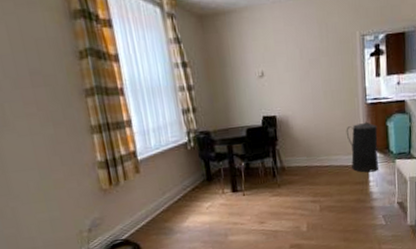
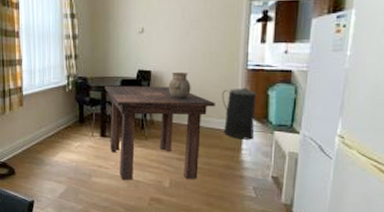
dining table: none [229,130,342,233] -> present [104,85,215,180]
ceramic pot: none [294,113,318,142] -> present [168,72,191,99]

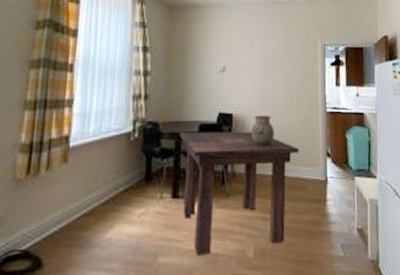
trash can: present [221,87,257,140] -> none [304,131,337,189]

